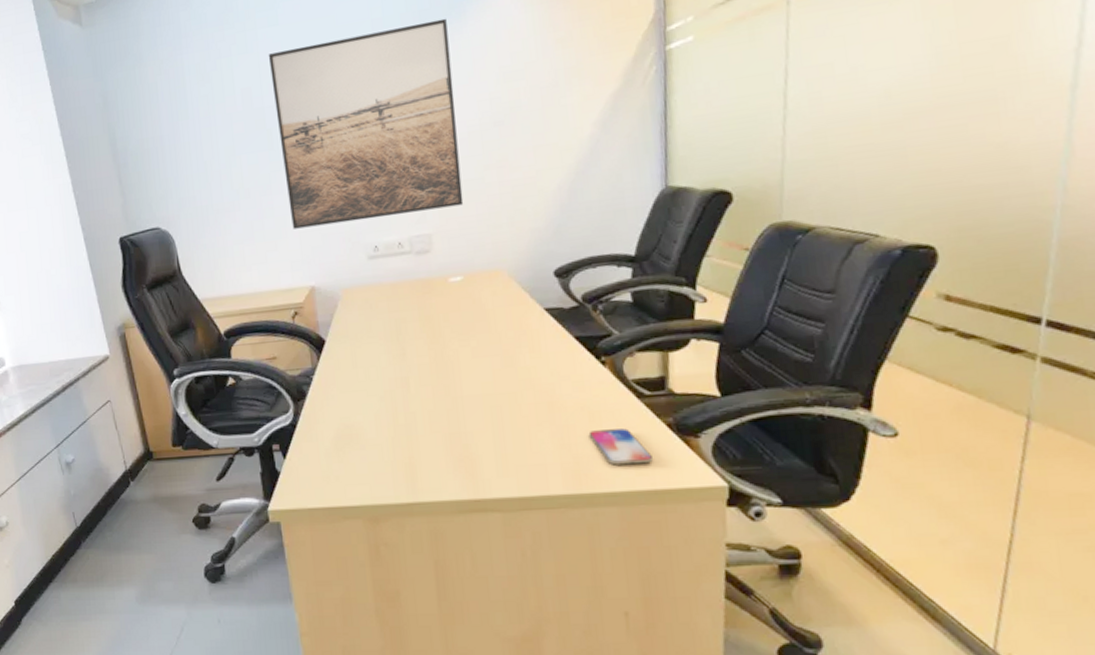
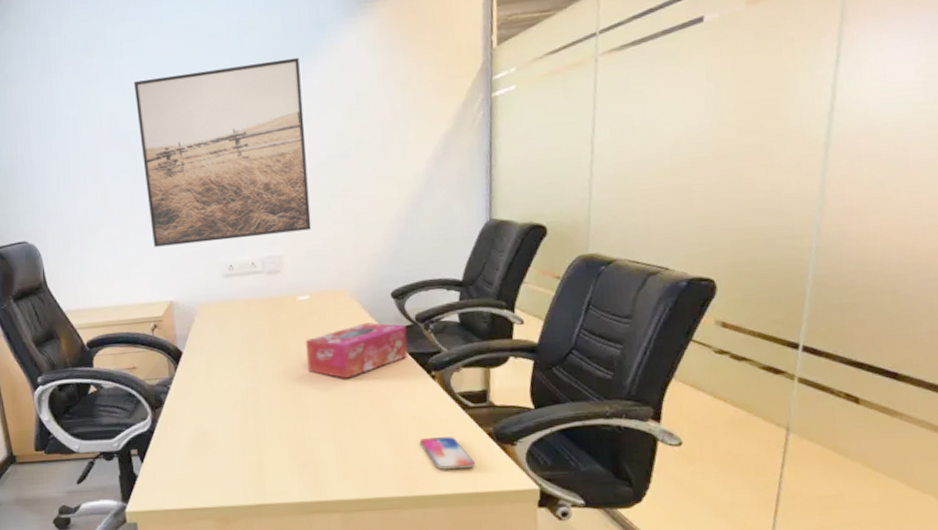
tissue box: none [459,304,574,367] -> present [306,322,408,379]

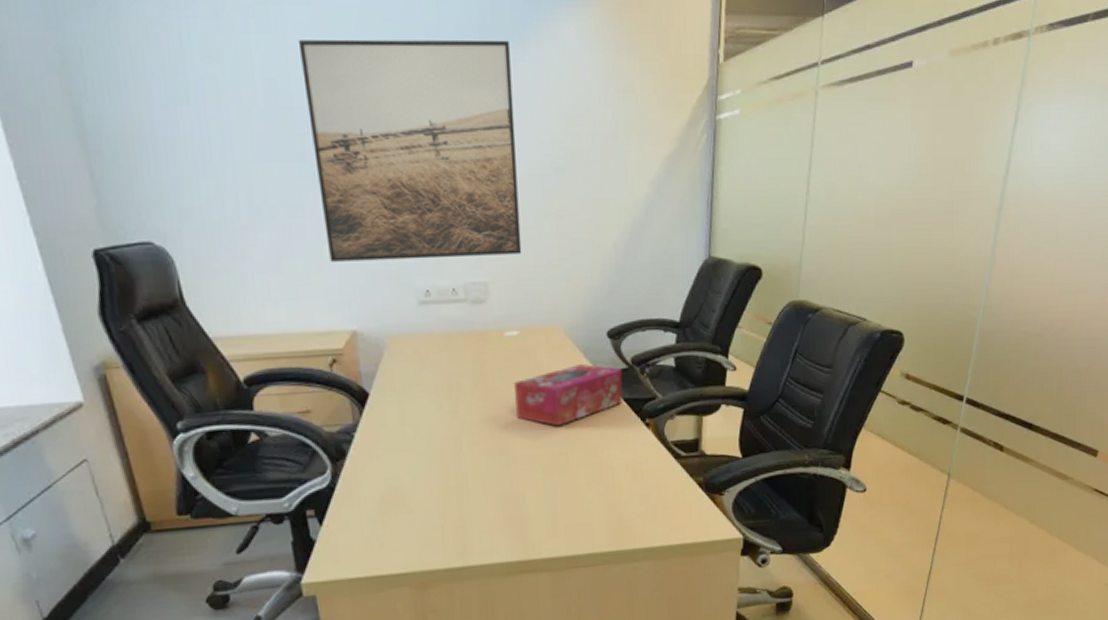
smartphone: present [419,437,475,470] -> none [631,487,685,522]

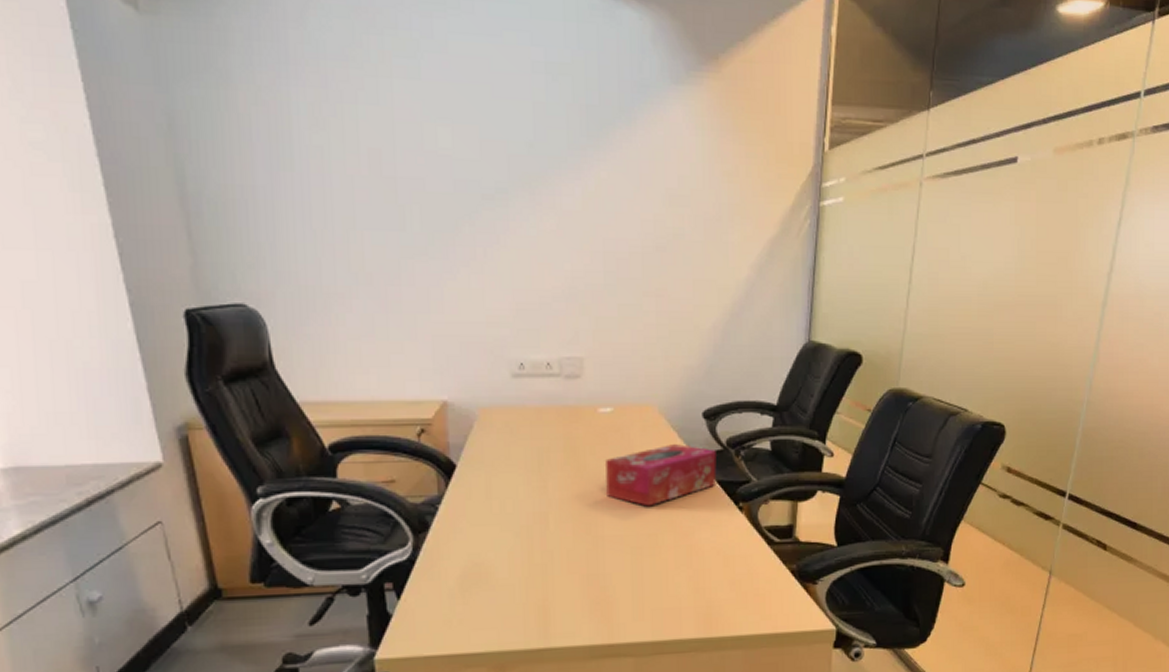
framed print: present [298,39,522,262] -> none [405,113,619,332]

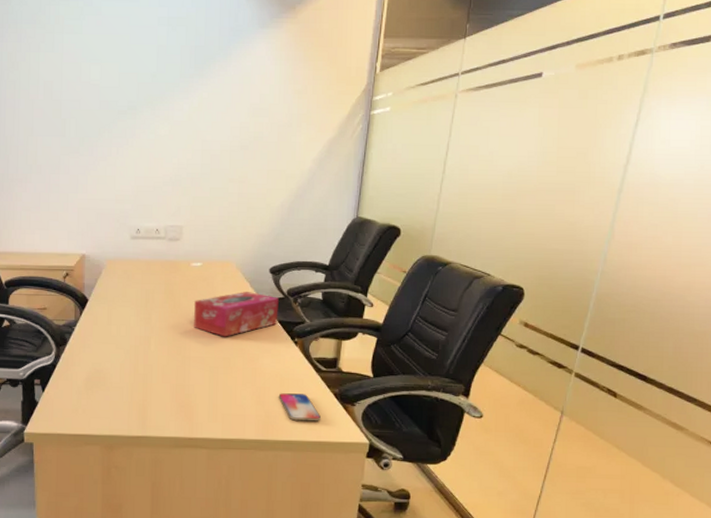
smartphone: none [722,574,776,610] -> present [278,393,321,421]

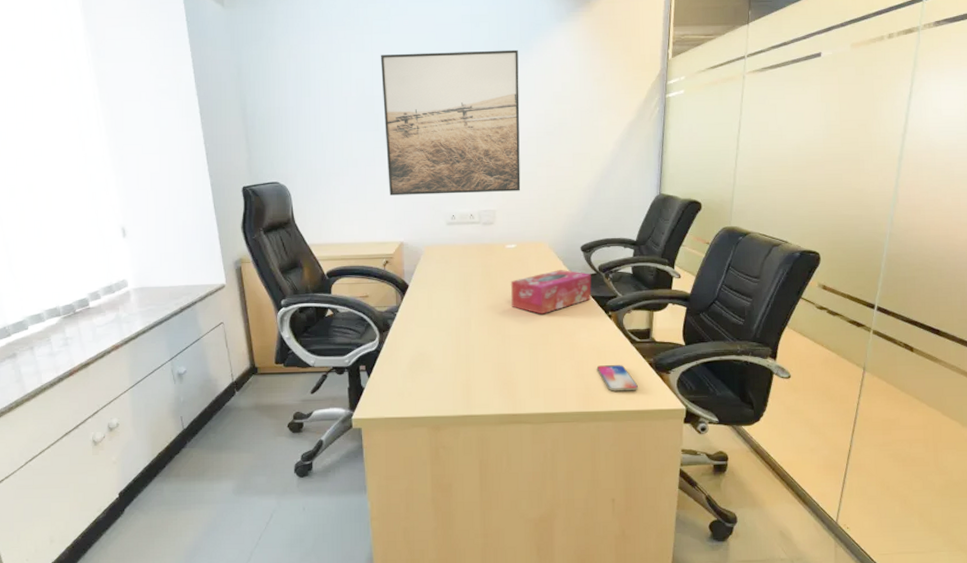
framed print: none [70,56,216,207] -> present [380,49,521,195]

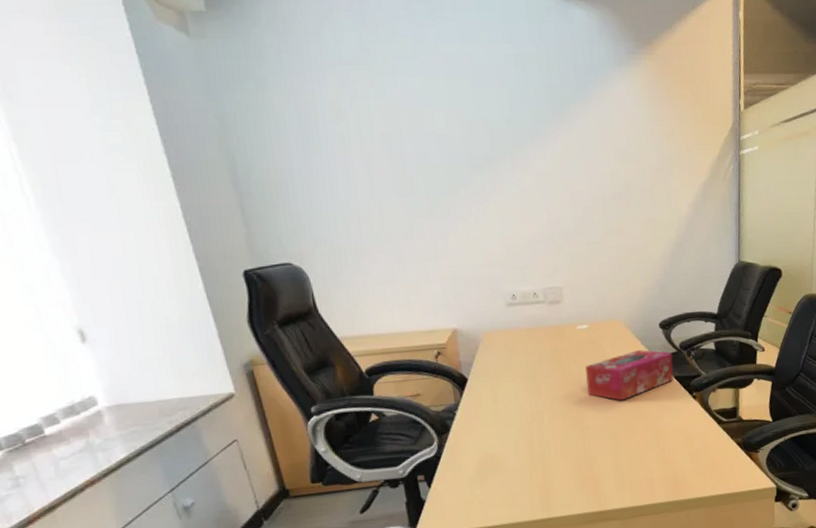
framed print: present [380,49,521,195] -> none [407,98,589,274]
smartphone: present [596,365,638,391] -> none [683,448,728,477]

